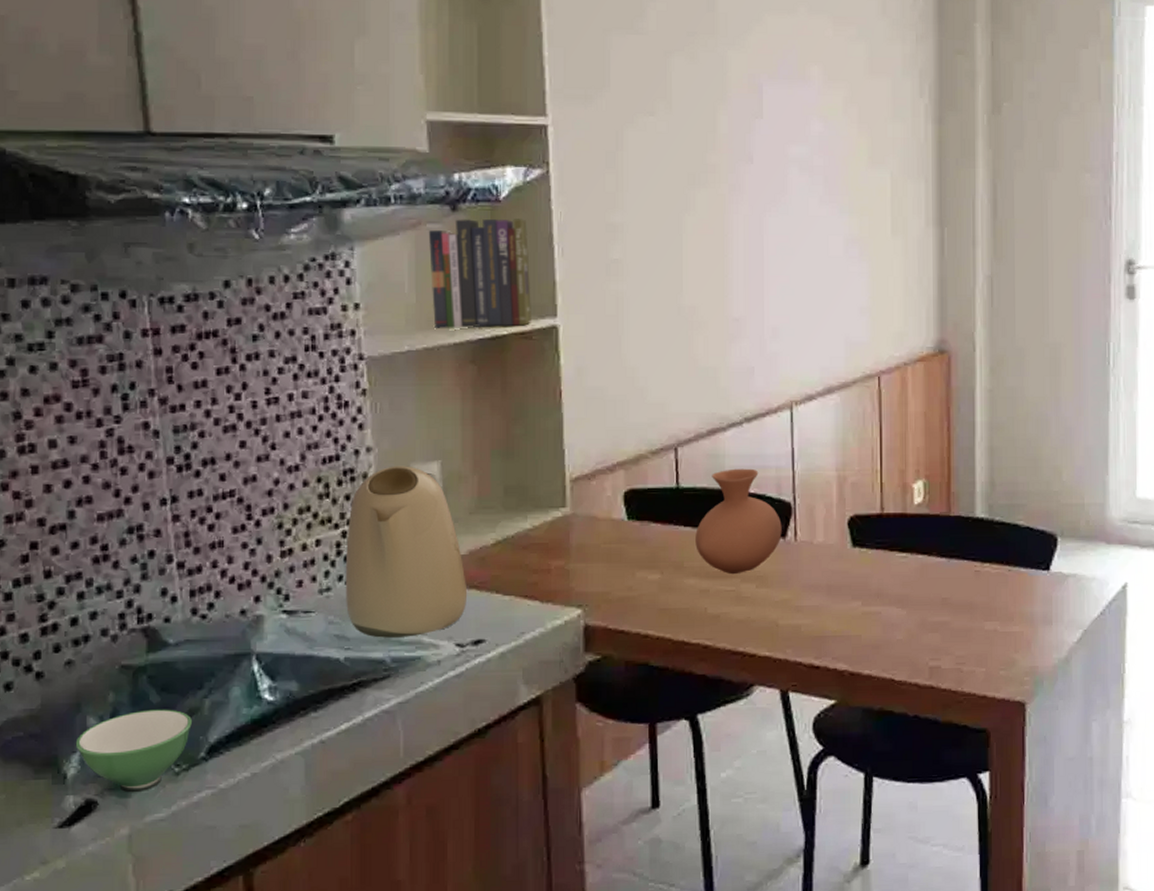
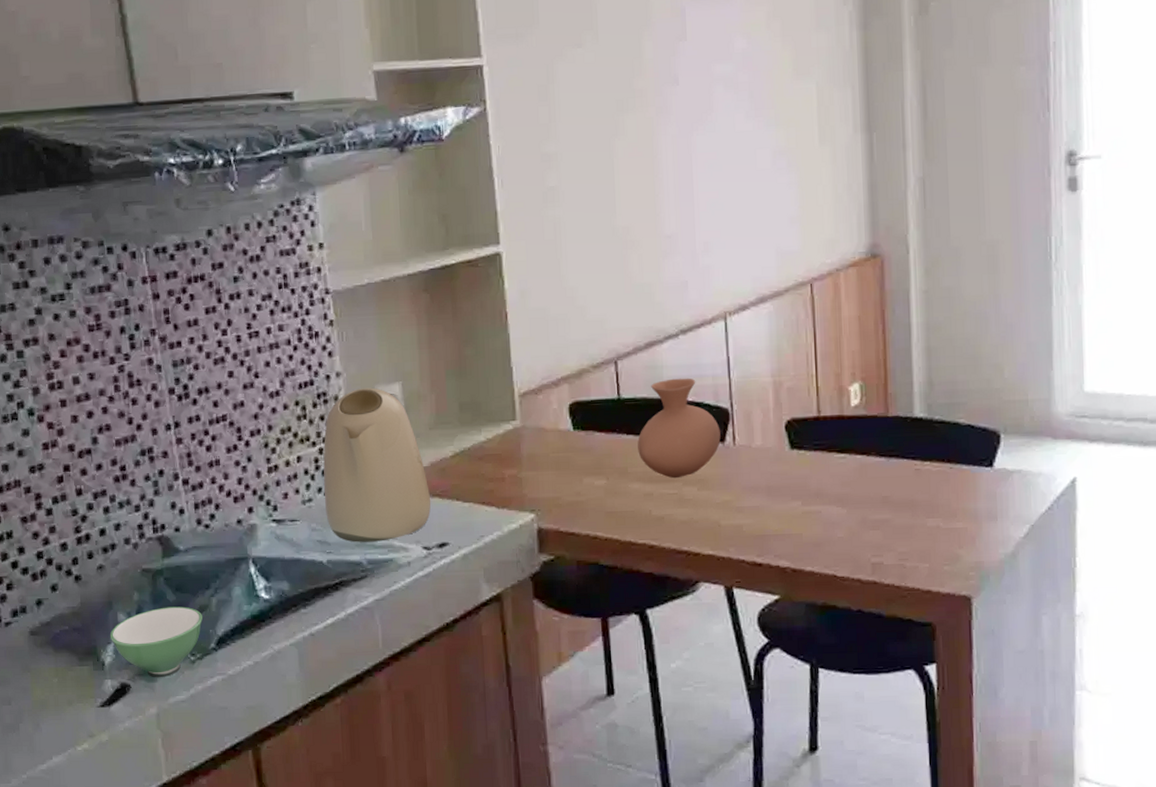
books: present [428,218,531,329] -> none [380,155,477,263]

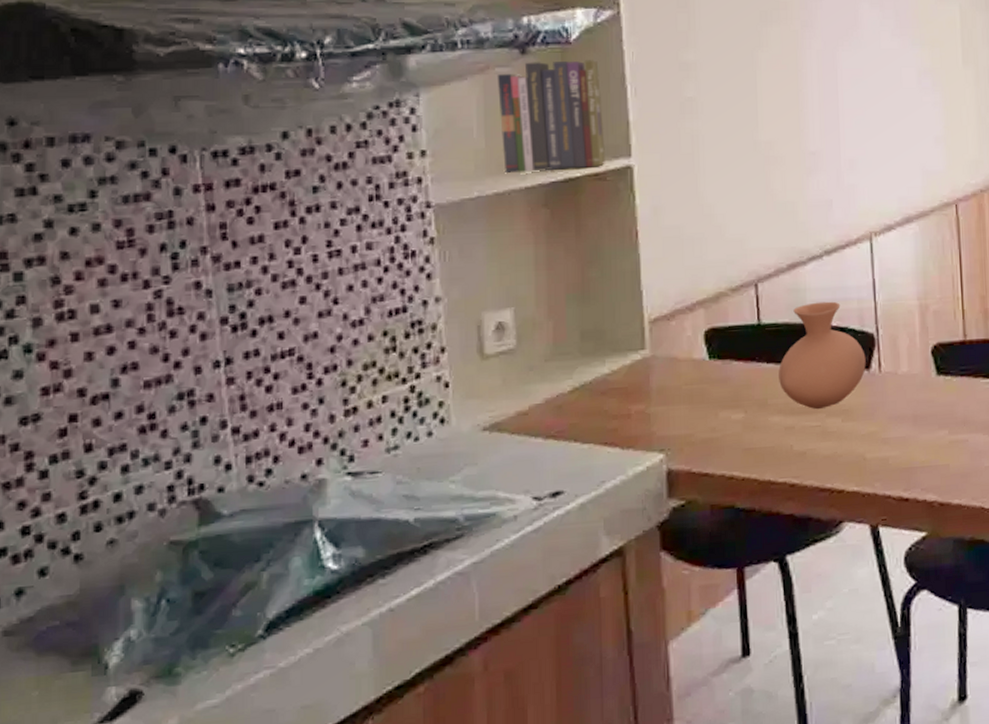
bowl: present [109,606,203,678] -> none [118,585,248,680]
kettle: present [323,388,431,543] -> none [414,314,543,496]
books: none [380,155,477,263] -> present [497,60,605,174]

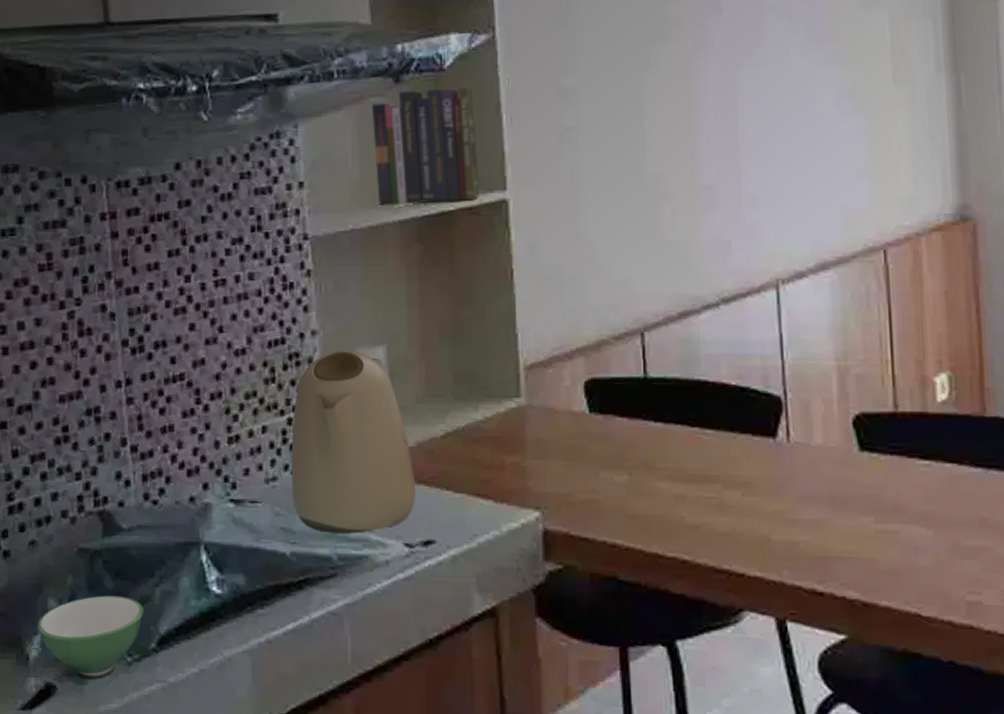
bowl: none [118,585,248,680] -> present [37,595,143,680]
kettle: none [414,314,543,496] -> present [291,350,415,534]
vase: present [778,301,866,410] -> none [668,356,771,479]

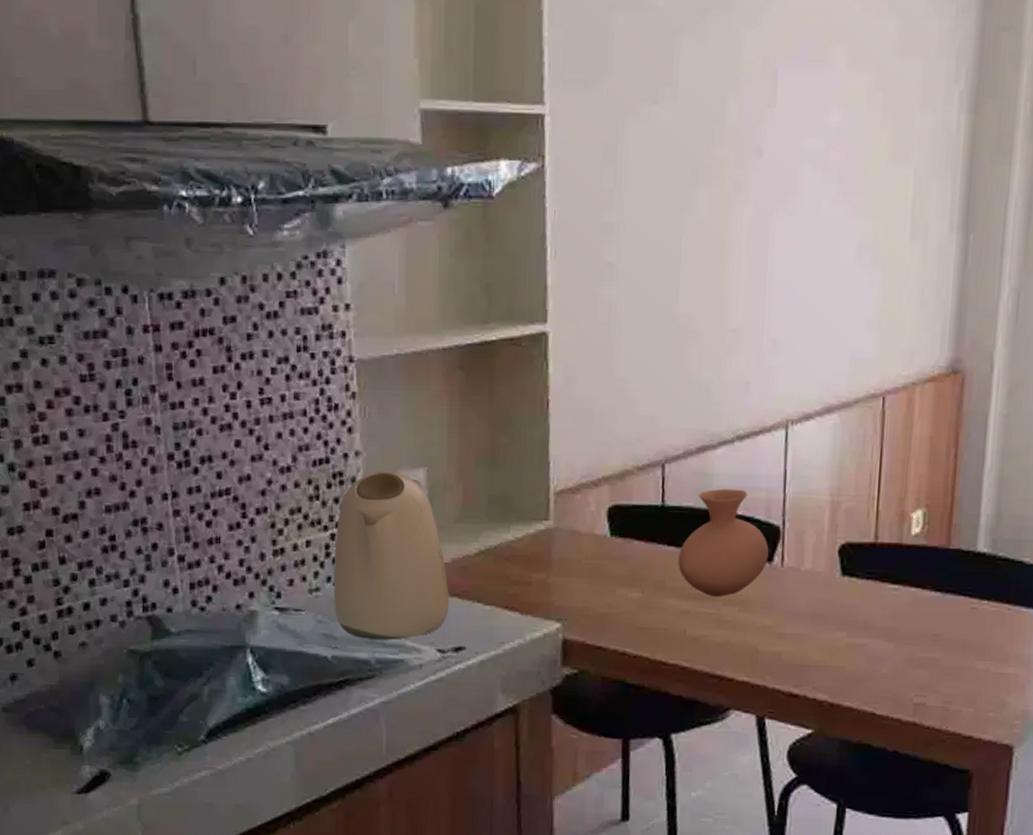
bowl: present [37,595,143,680] -> none [90,692,192,768]
books: present [371,87,479,207] -> none [419,216,522,333]
vase: none [668,356,771,479] -> present [678,488,769,598]

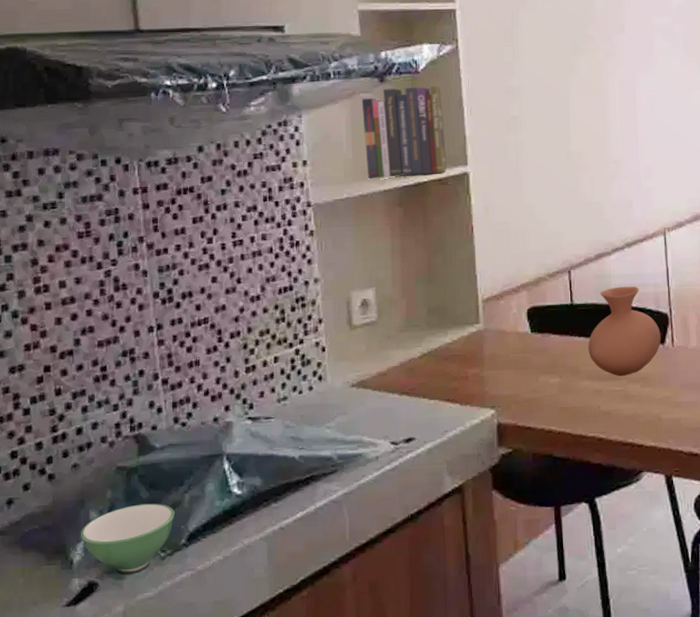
bowl: none [90,692,192,768] -> present [80,503,174,576]
kettle: present [333,471,449,640] -> none [298,293,399,439]
books: none [419,216,522,333] -> present [361,86,447,179]

